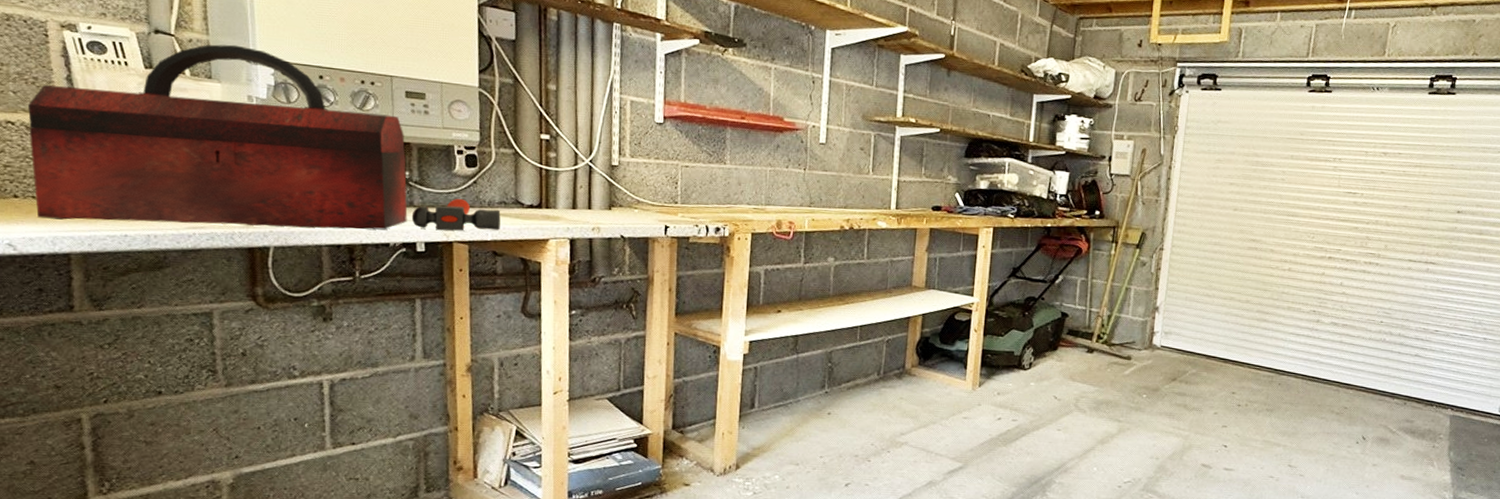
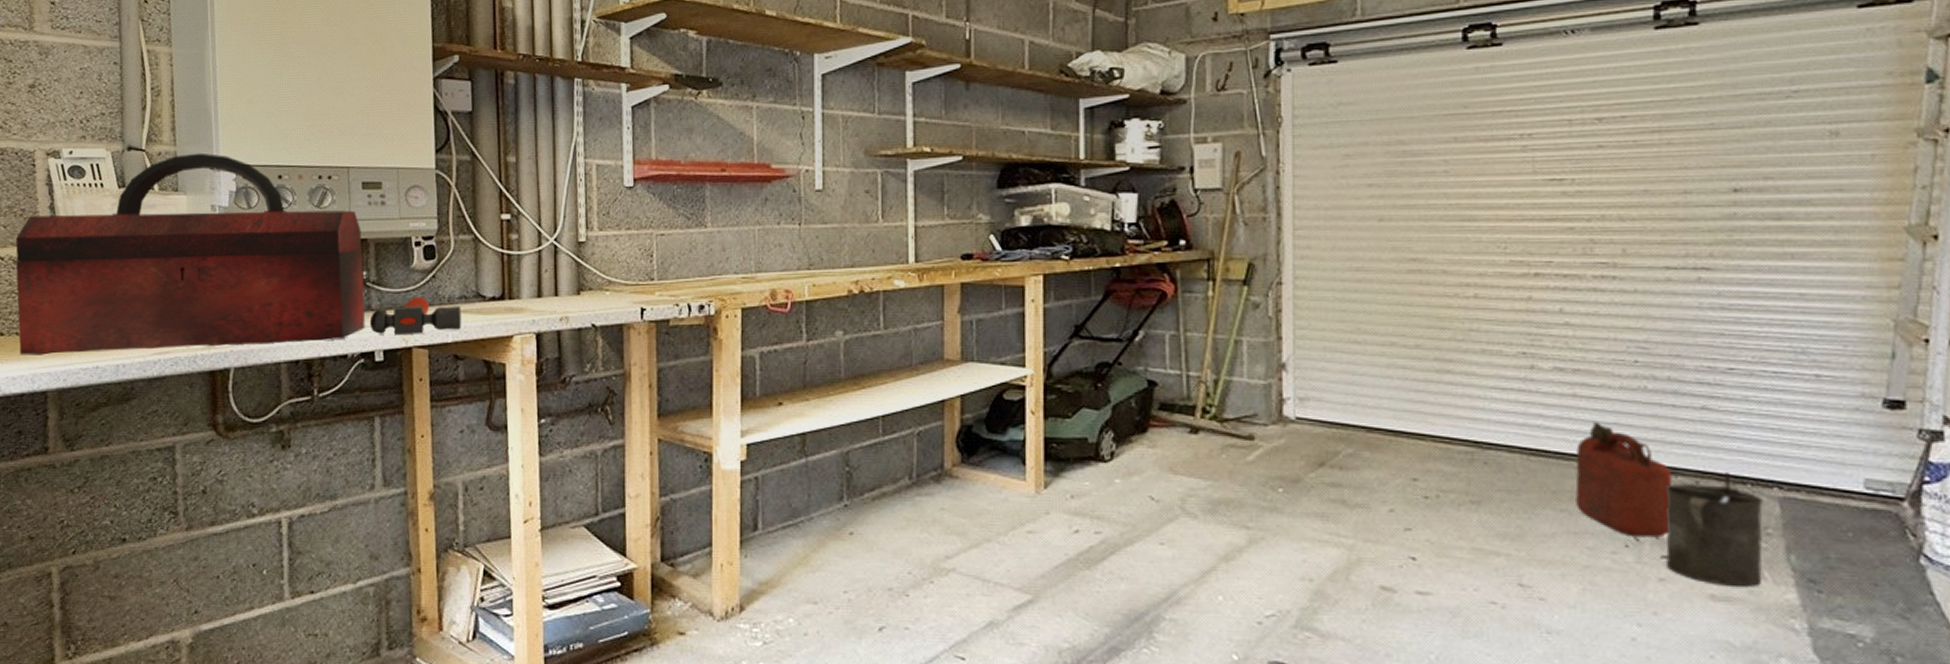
fuel can: none [1331,361,1391,438] -> present [1575,422,1673,538]
bucket: none [1376,397,1442,472] -> present [1661,471,1764,588]

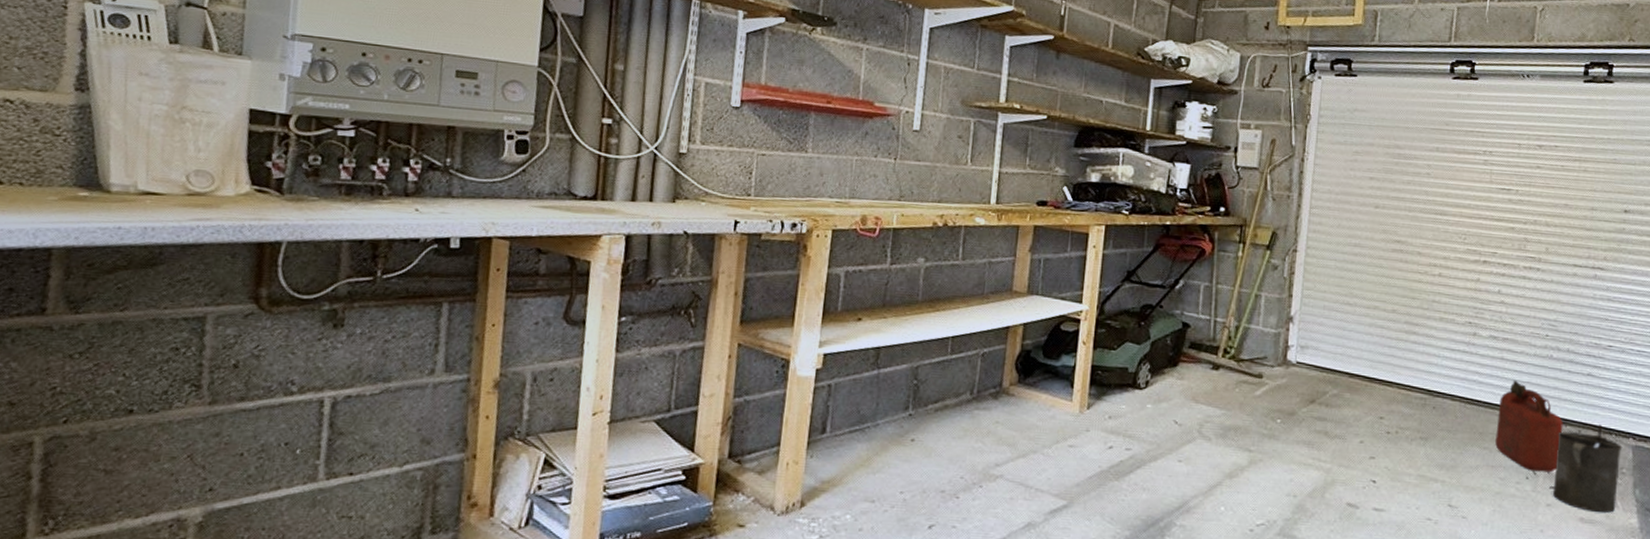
toolbox: present [15,153,366,355] -> none [21,18,450,224]
hammer: present [369,296,461,334] -> none [447,188,550,225]

